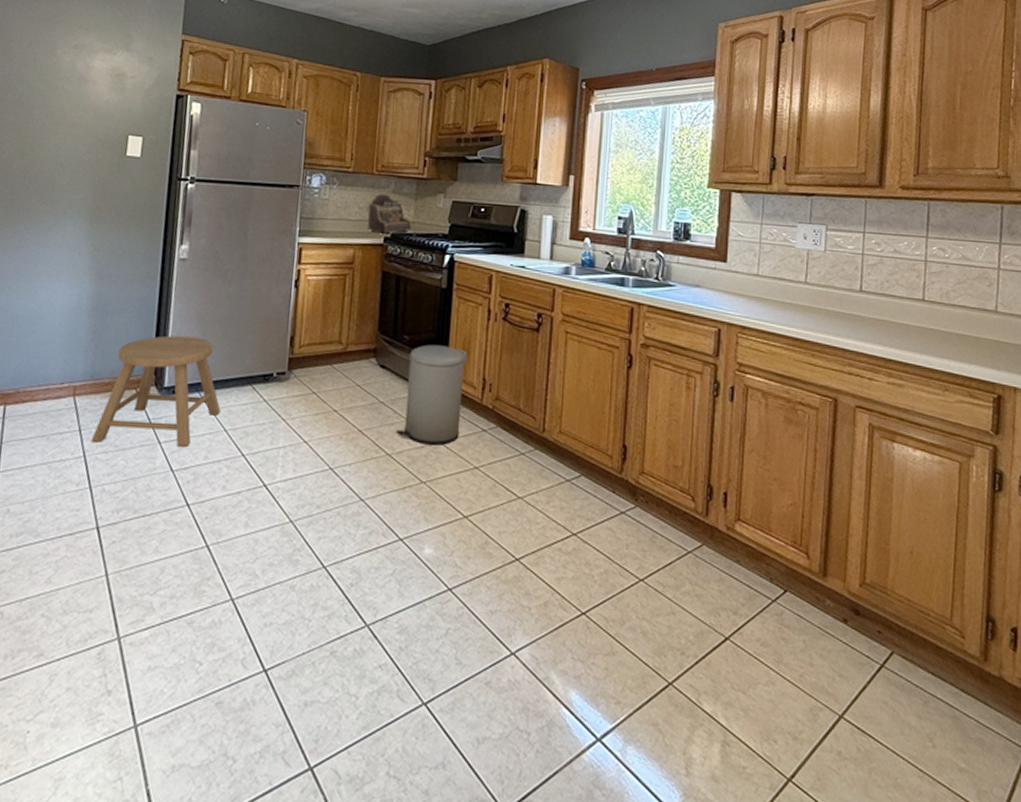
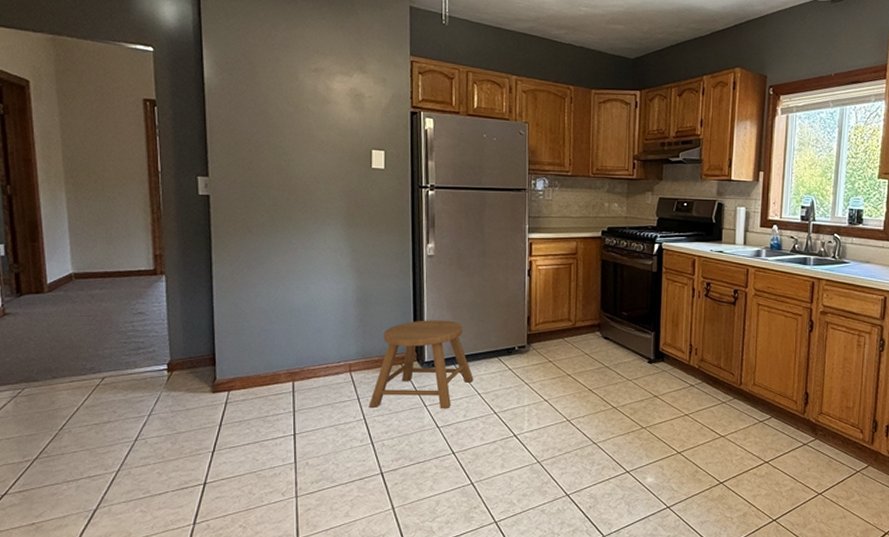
spice rack: present [367,192,412,235] -> none [586,192,625,229]
pedal bin: present [395,344,467,446] -> none [619,319,676,399]

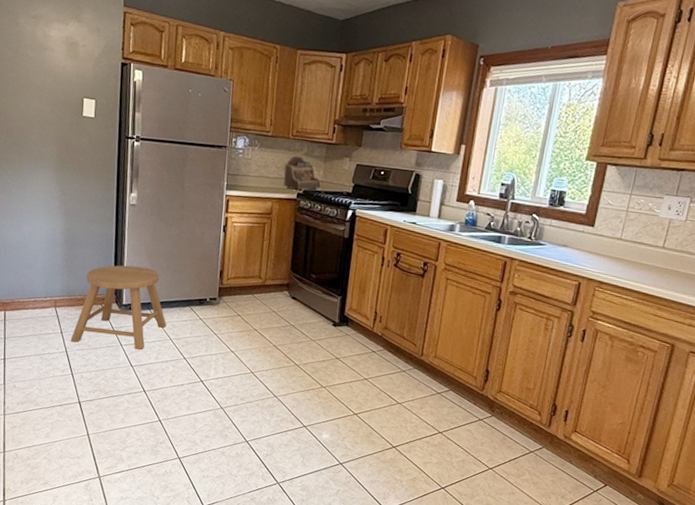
spice rack: none [586,192,625,229] -> present [284,155,321,191]

